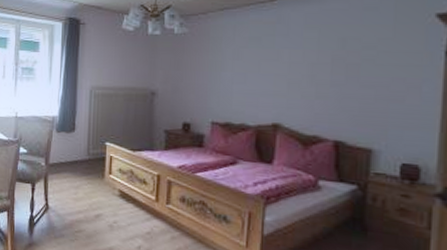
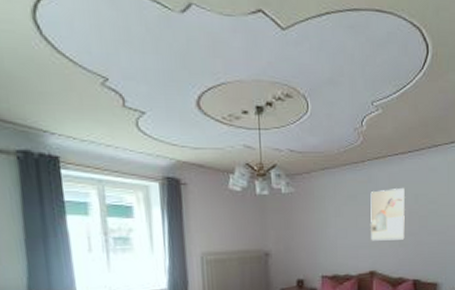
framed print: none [277,29,327,91] -> present [370,187,405,241]

